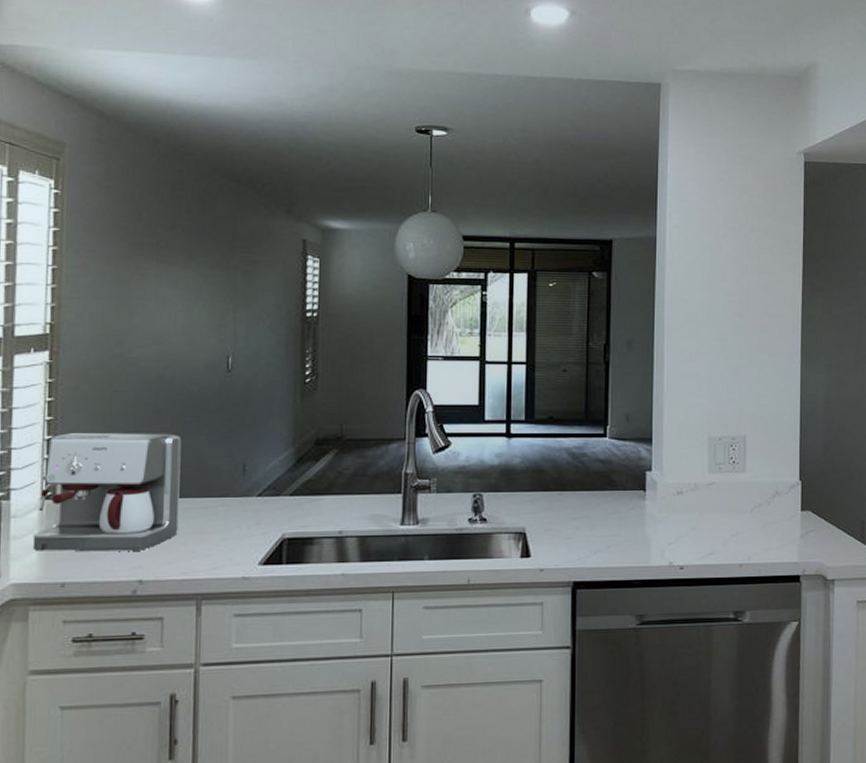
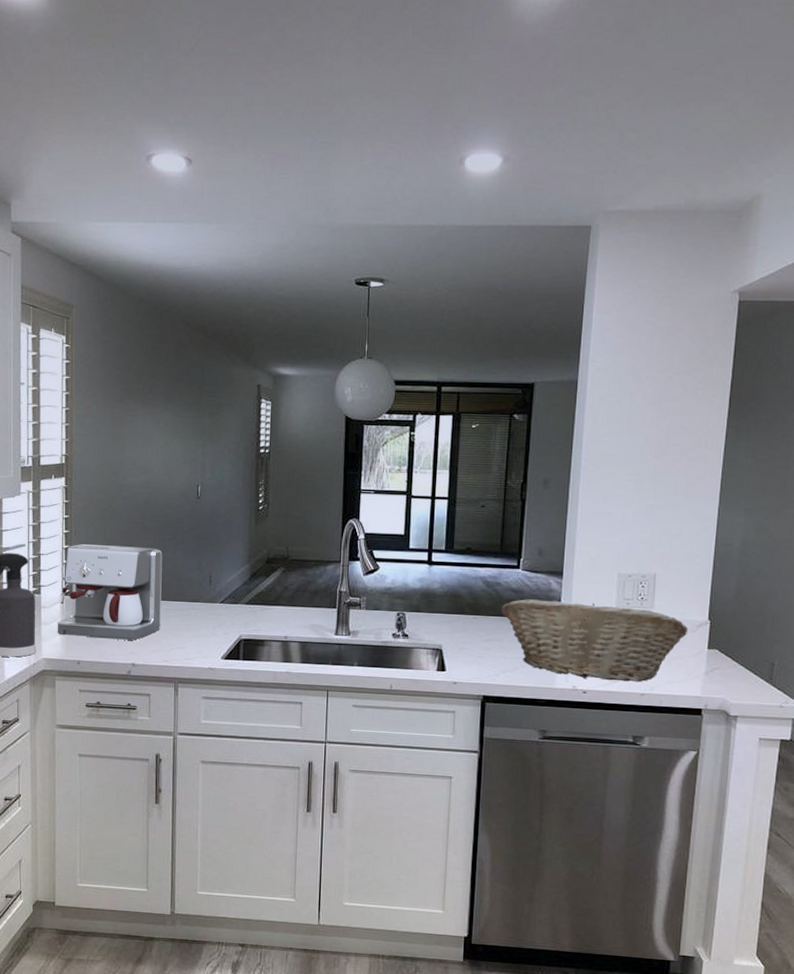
fruit basket: none [589,469,780,553] -> present [501,599,688,682]

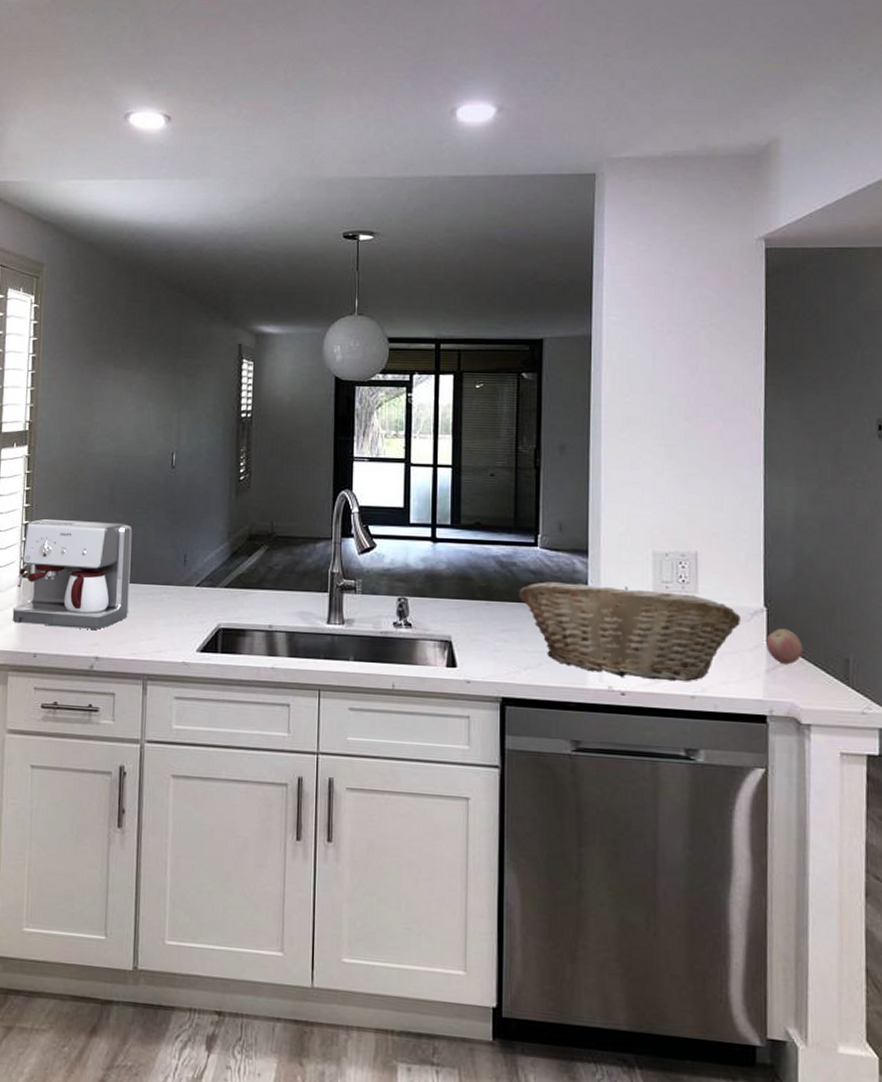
apple: none [707,638,737,668] -> present [766,628,803,665]

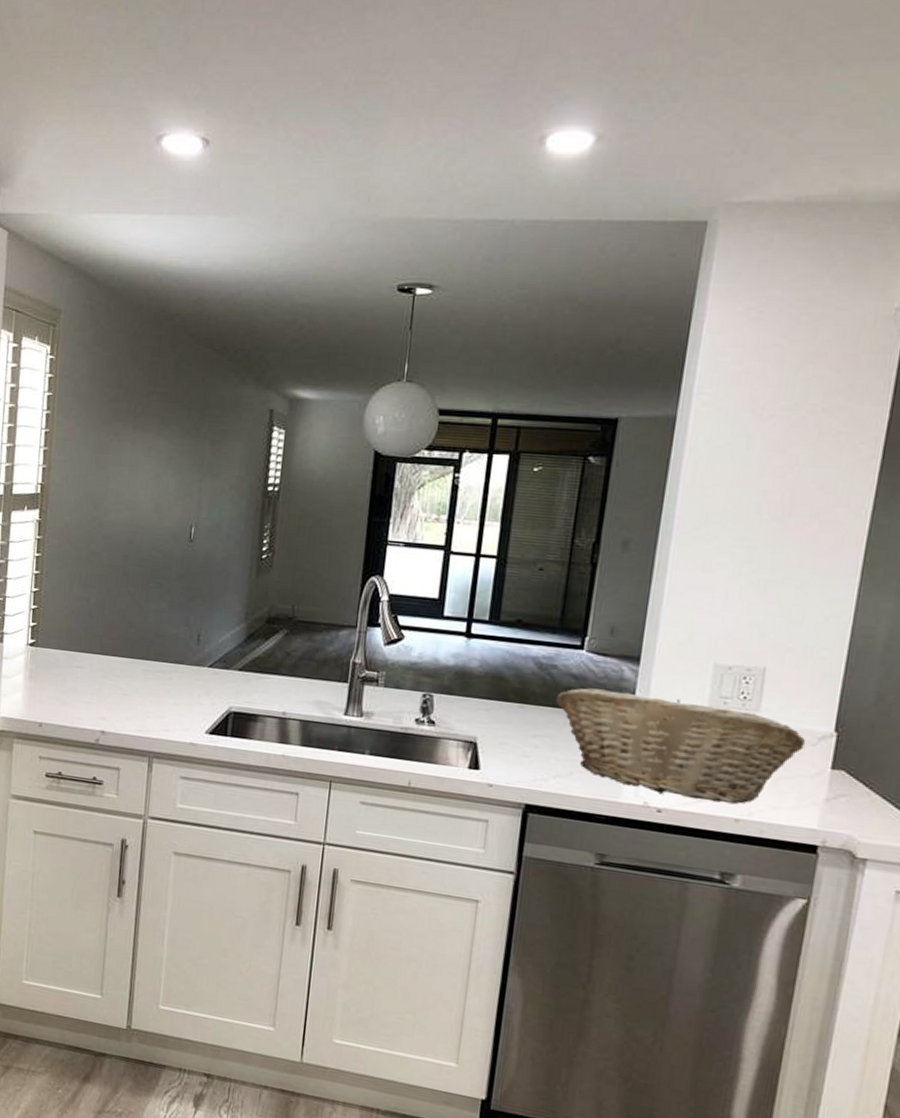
coffee maker: present [12,519,132,630] -> none [18,587,145,704]
apple: present [766,628,803,665] -> none [829,755,873,796]

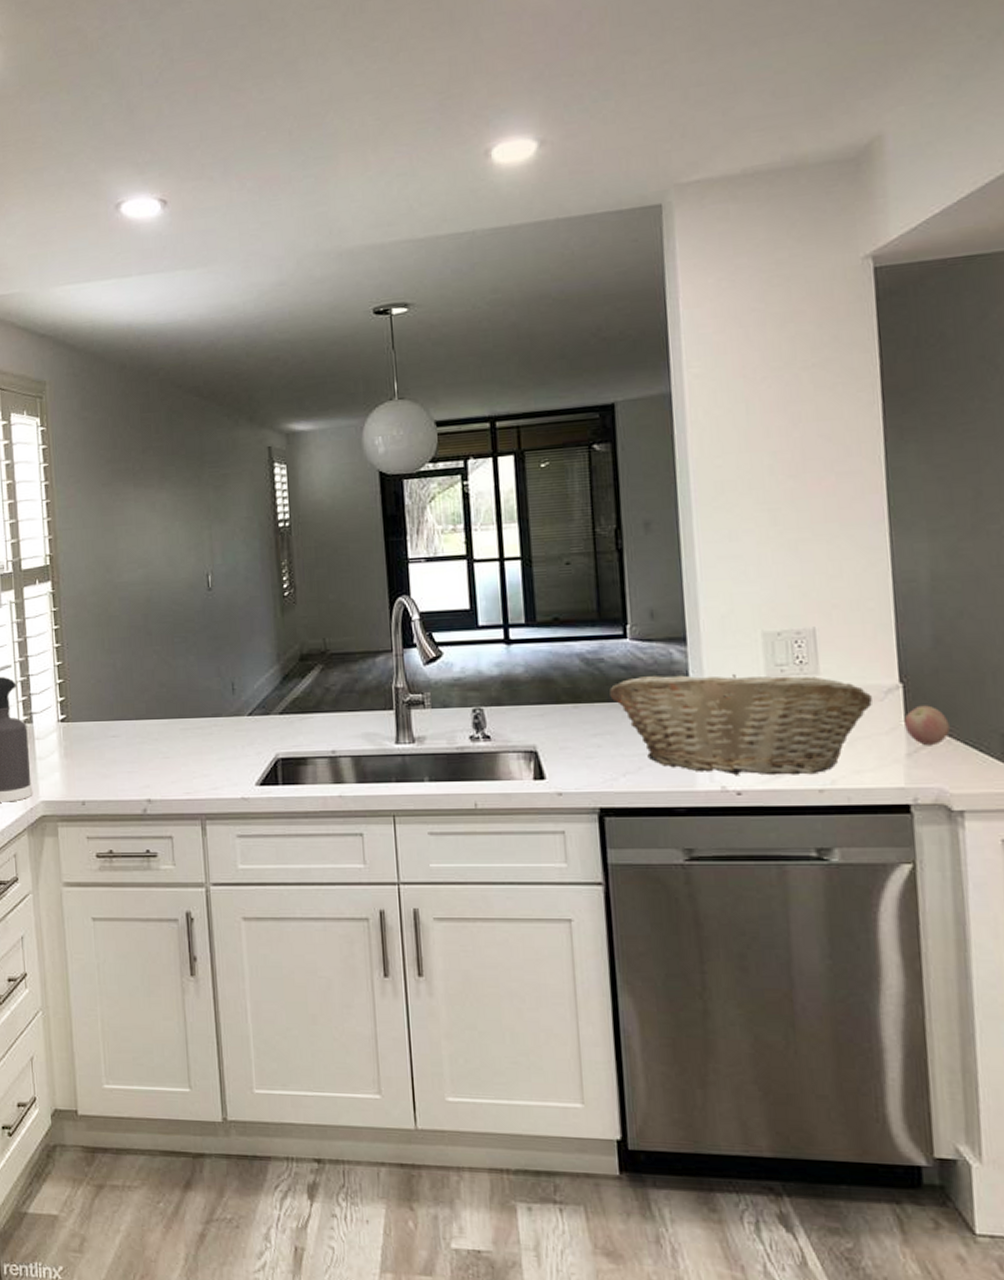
apple: none [829,755,873,796] -> present [904,705,950,746]

